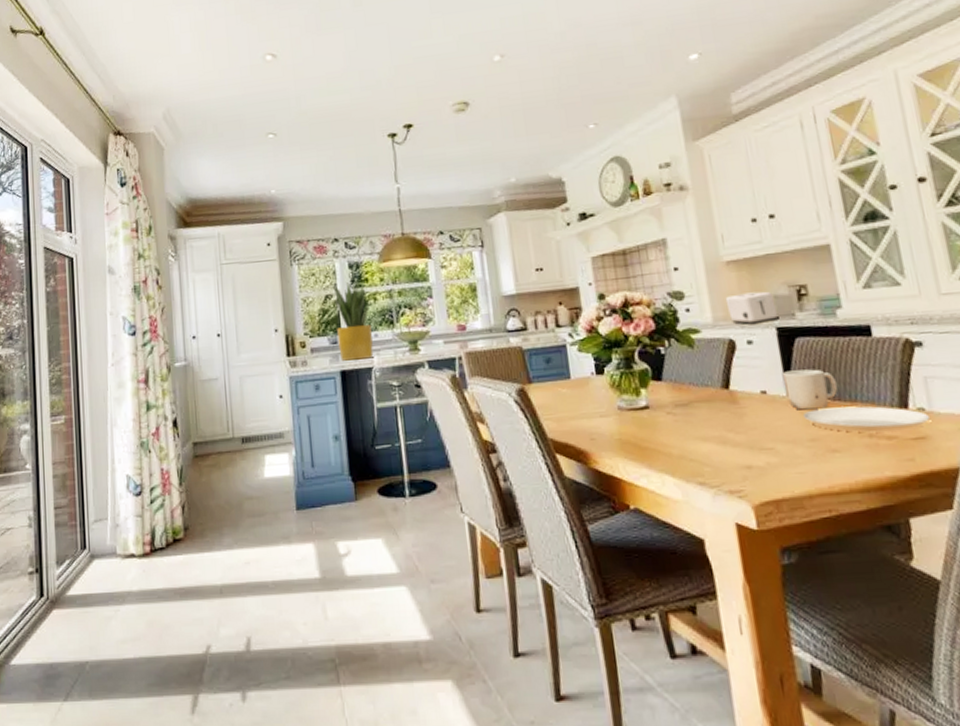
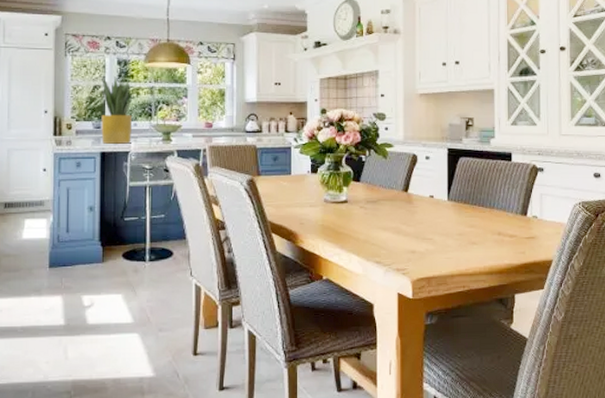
toaster: present [725,291,779,325] -> none [415,120,451,145]
mug: present [782,369,838,410] -> none [446,182,483,212]
plate: present [802,406,931,433] -> none [456,211,540,232]

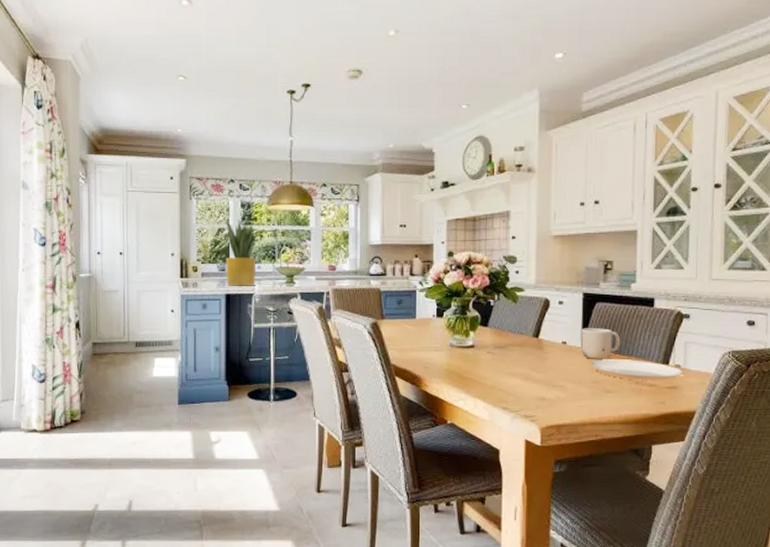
mug: none [446,182,483,212] -> present [580,328,621,359]
plate: none [456,211,540,232] -> present [590,359,683,381]

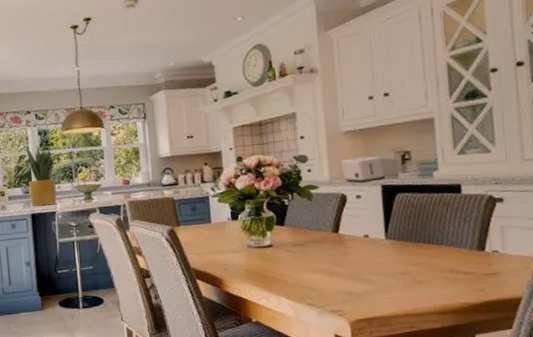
toaster: none [548,263,587,289] -> present [341,156,385,183]
mug: present [580,328,621,359] -> none [383,218,428,250]
plate: present [590,359,683,381] -> none [396,248,503,269]

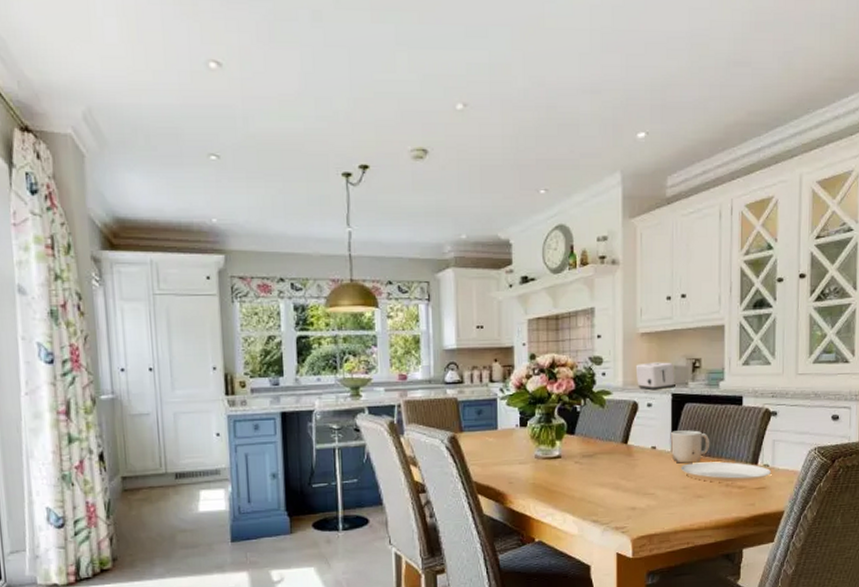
planter: present [24,144,57,207] -> none [275,323,316,403]
mug: none [383,218,428,250] -> present [670,430,710,463]
plate: none [396,248,503,269] -> present [680,461,772,483]

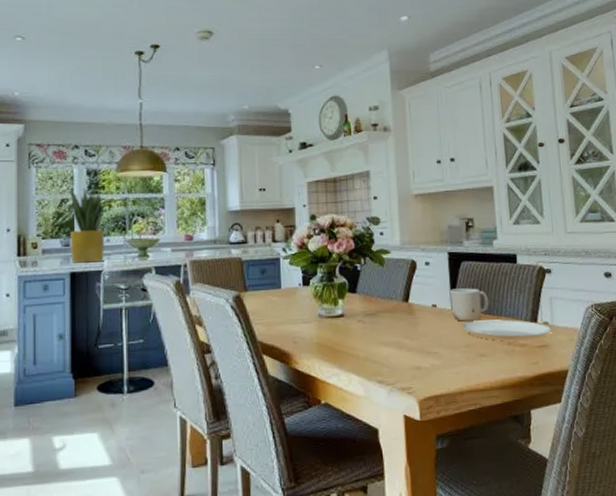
planter: none [275,323,316,403] -> present [68,187,106,263]
toaster: present [635,362,675,391] -> none [411,221,451,249]

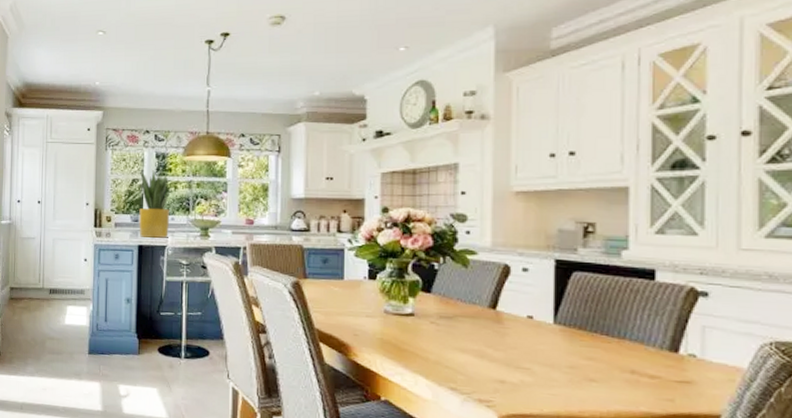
mug: present [449,288,489,321] -> none [552,301,608,341]
plate: present [461,319,552,341] -> none [565,340,701,373]

